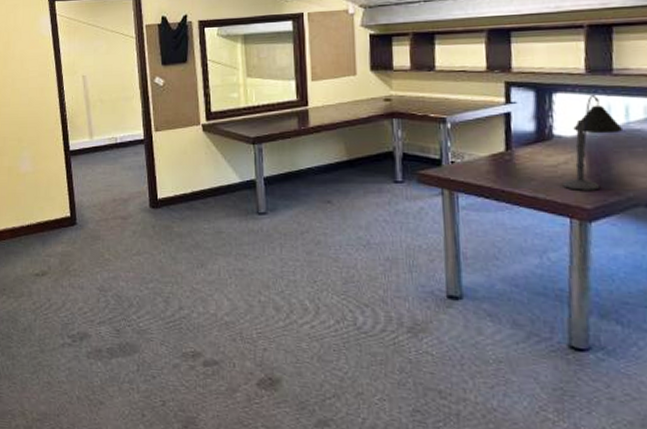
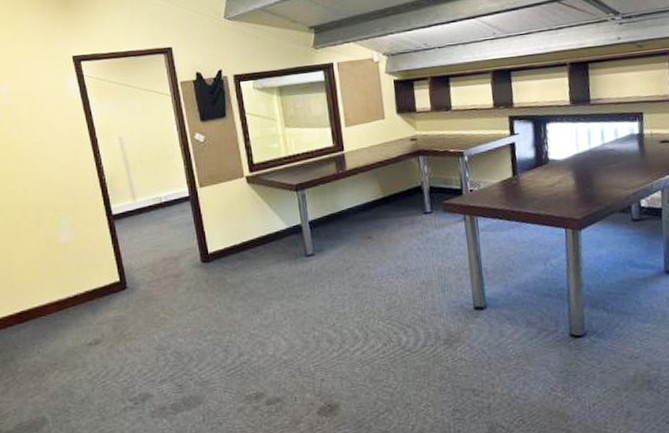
desk lamp: present [562,94,624,190] -> none [558,122,601,205]

